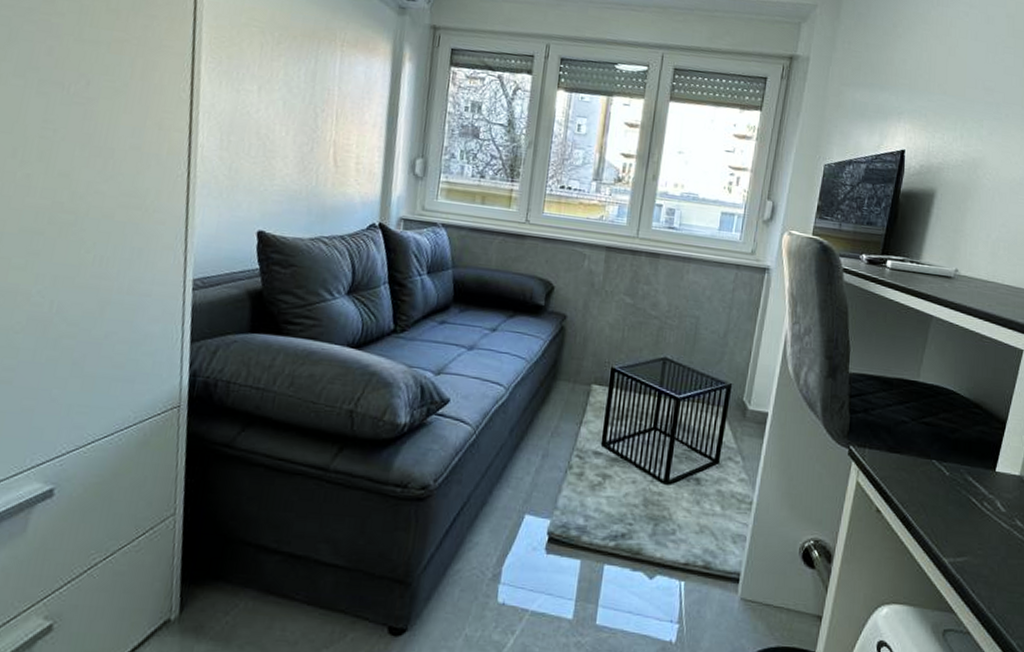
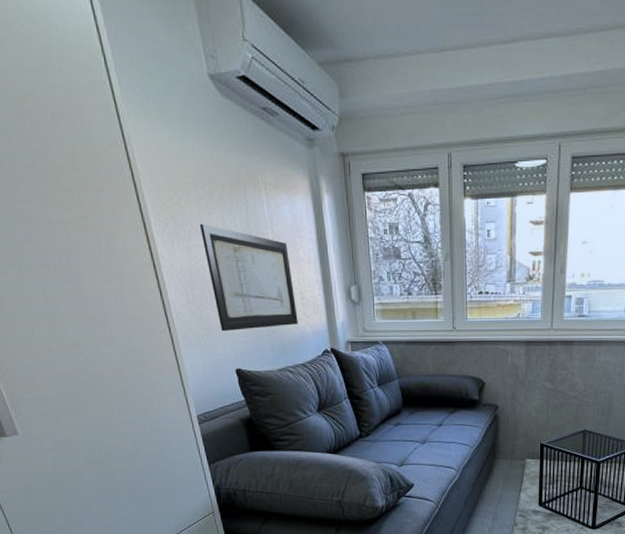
wall art: none [251,68,353,191] -> present [199,223,298,332]

